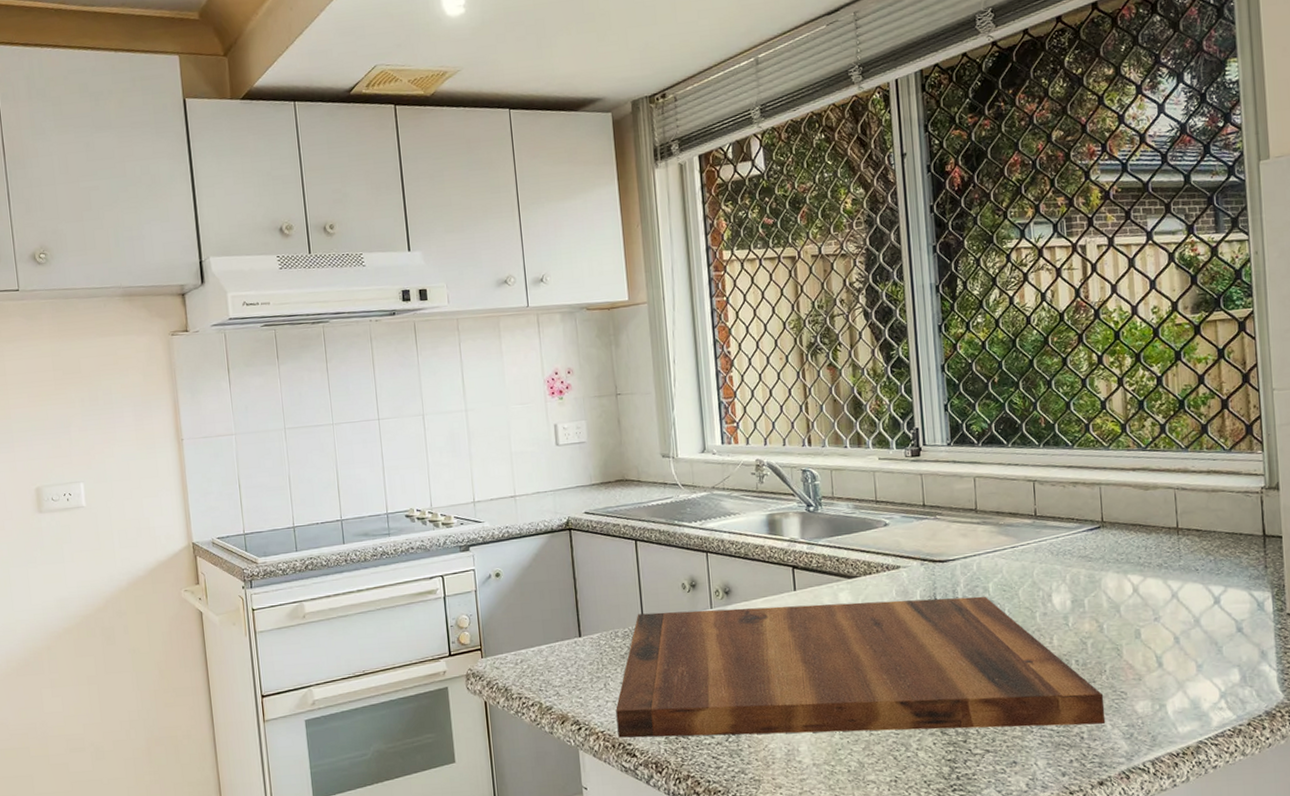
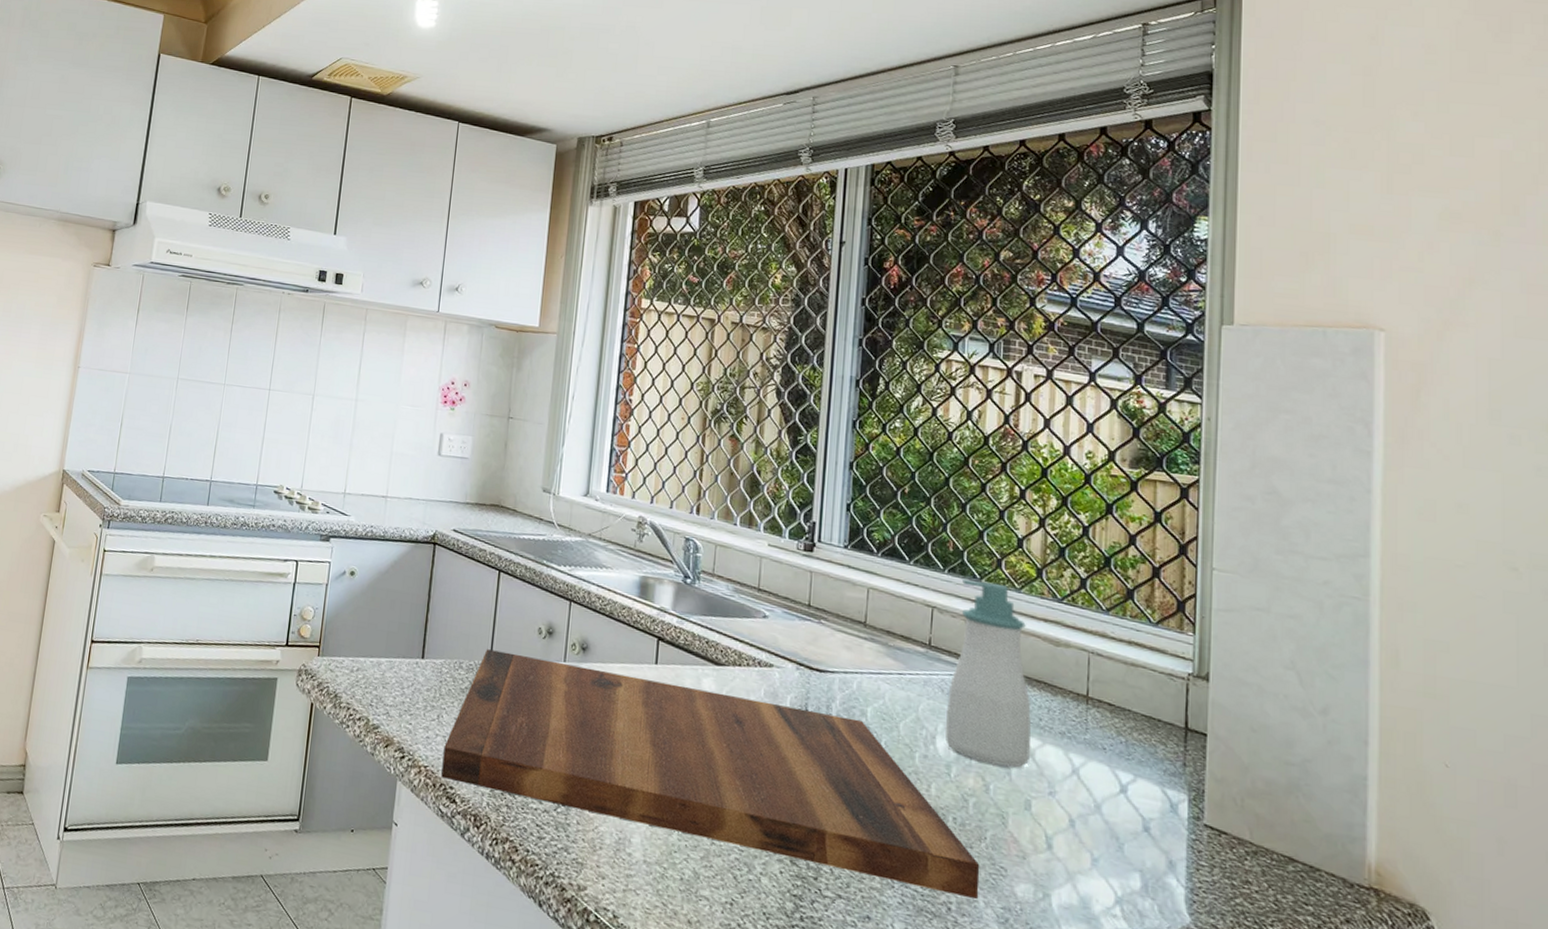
soap bottle: none [1057,445,1135,607] -> present [945,578,1032,768]

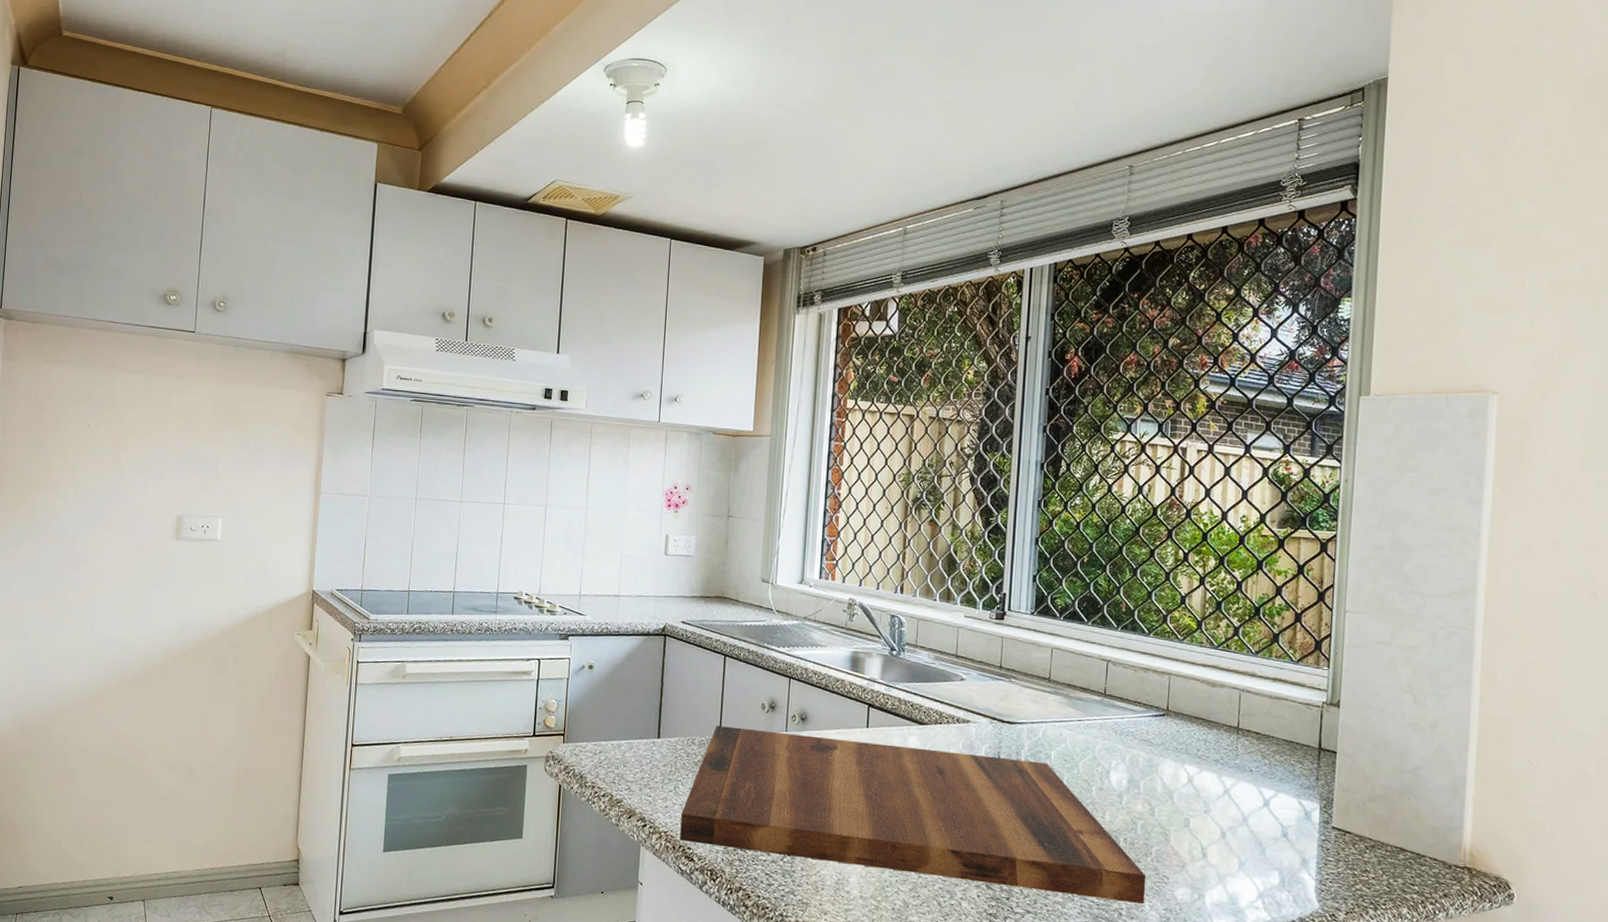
soap bottle: present [945,578,1032,768] -> none [1118,634,1191,793]

